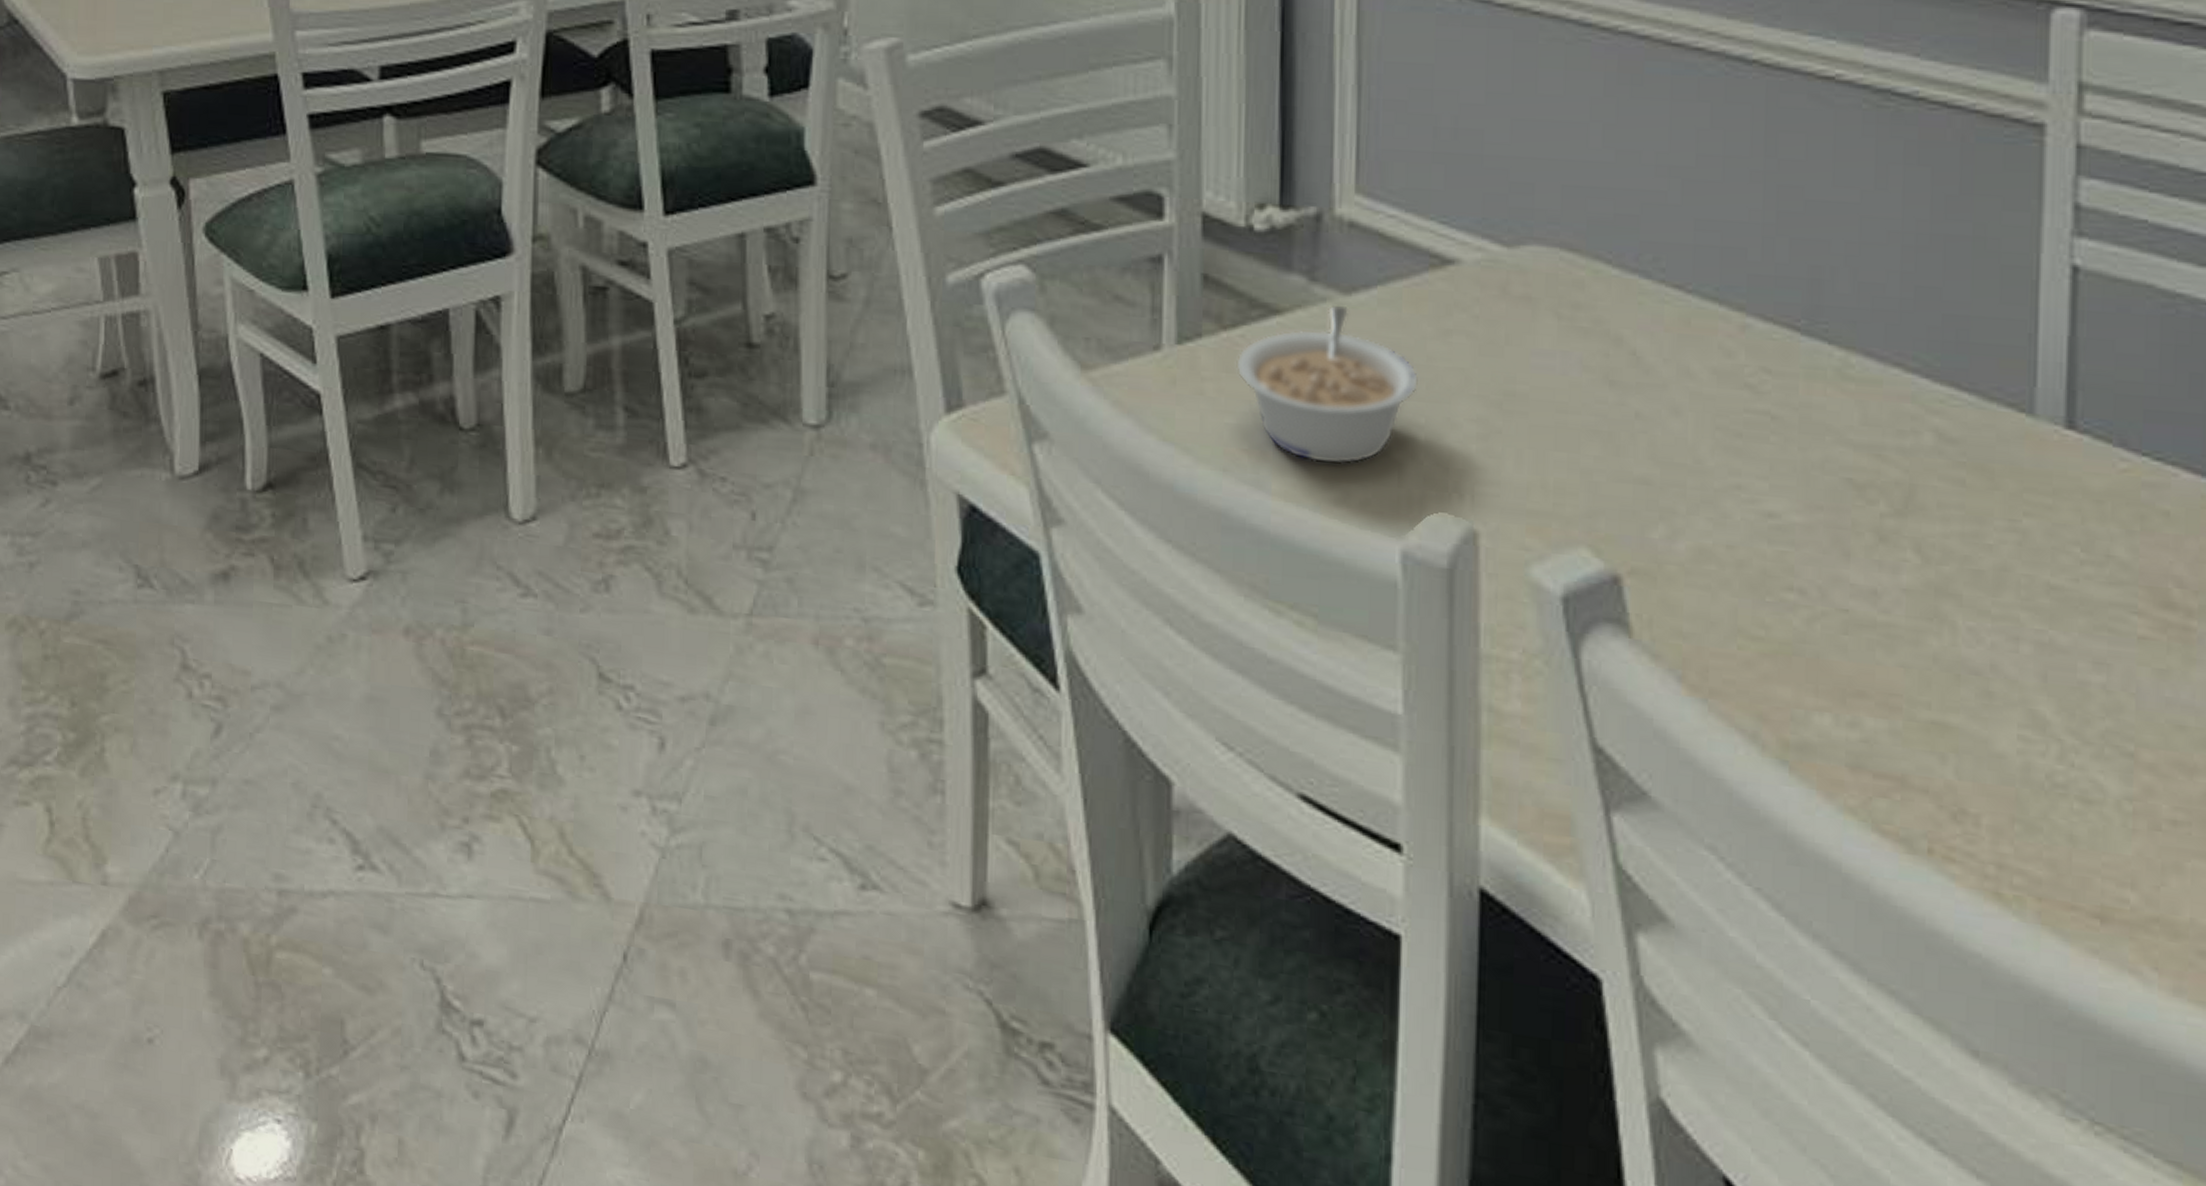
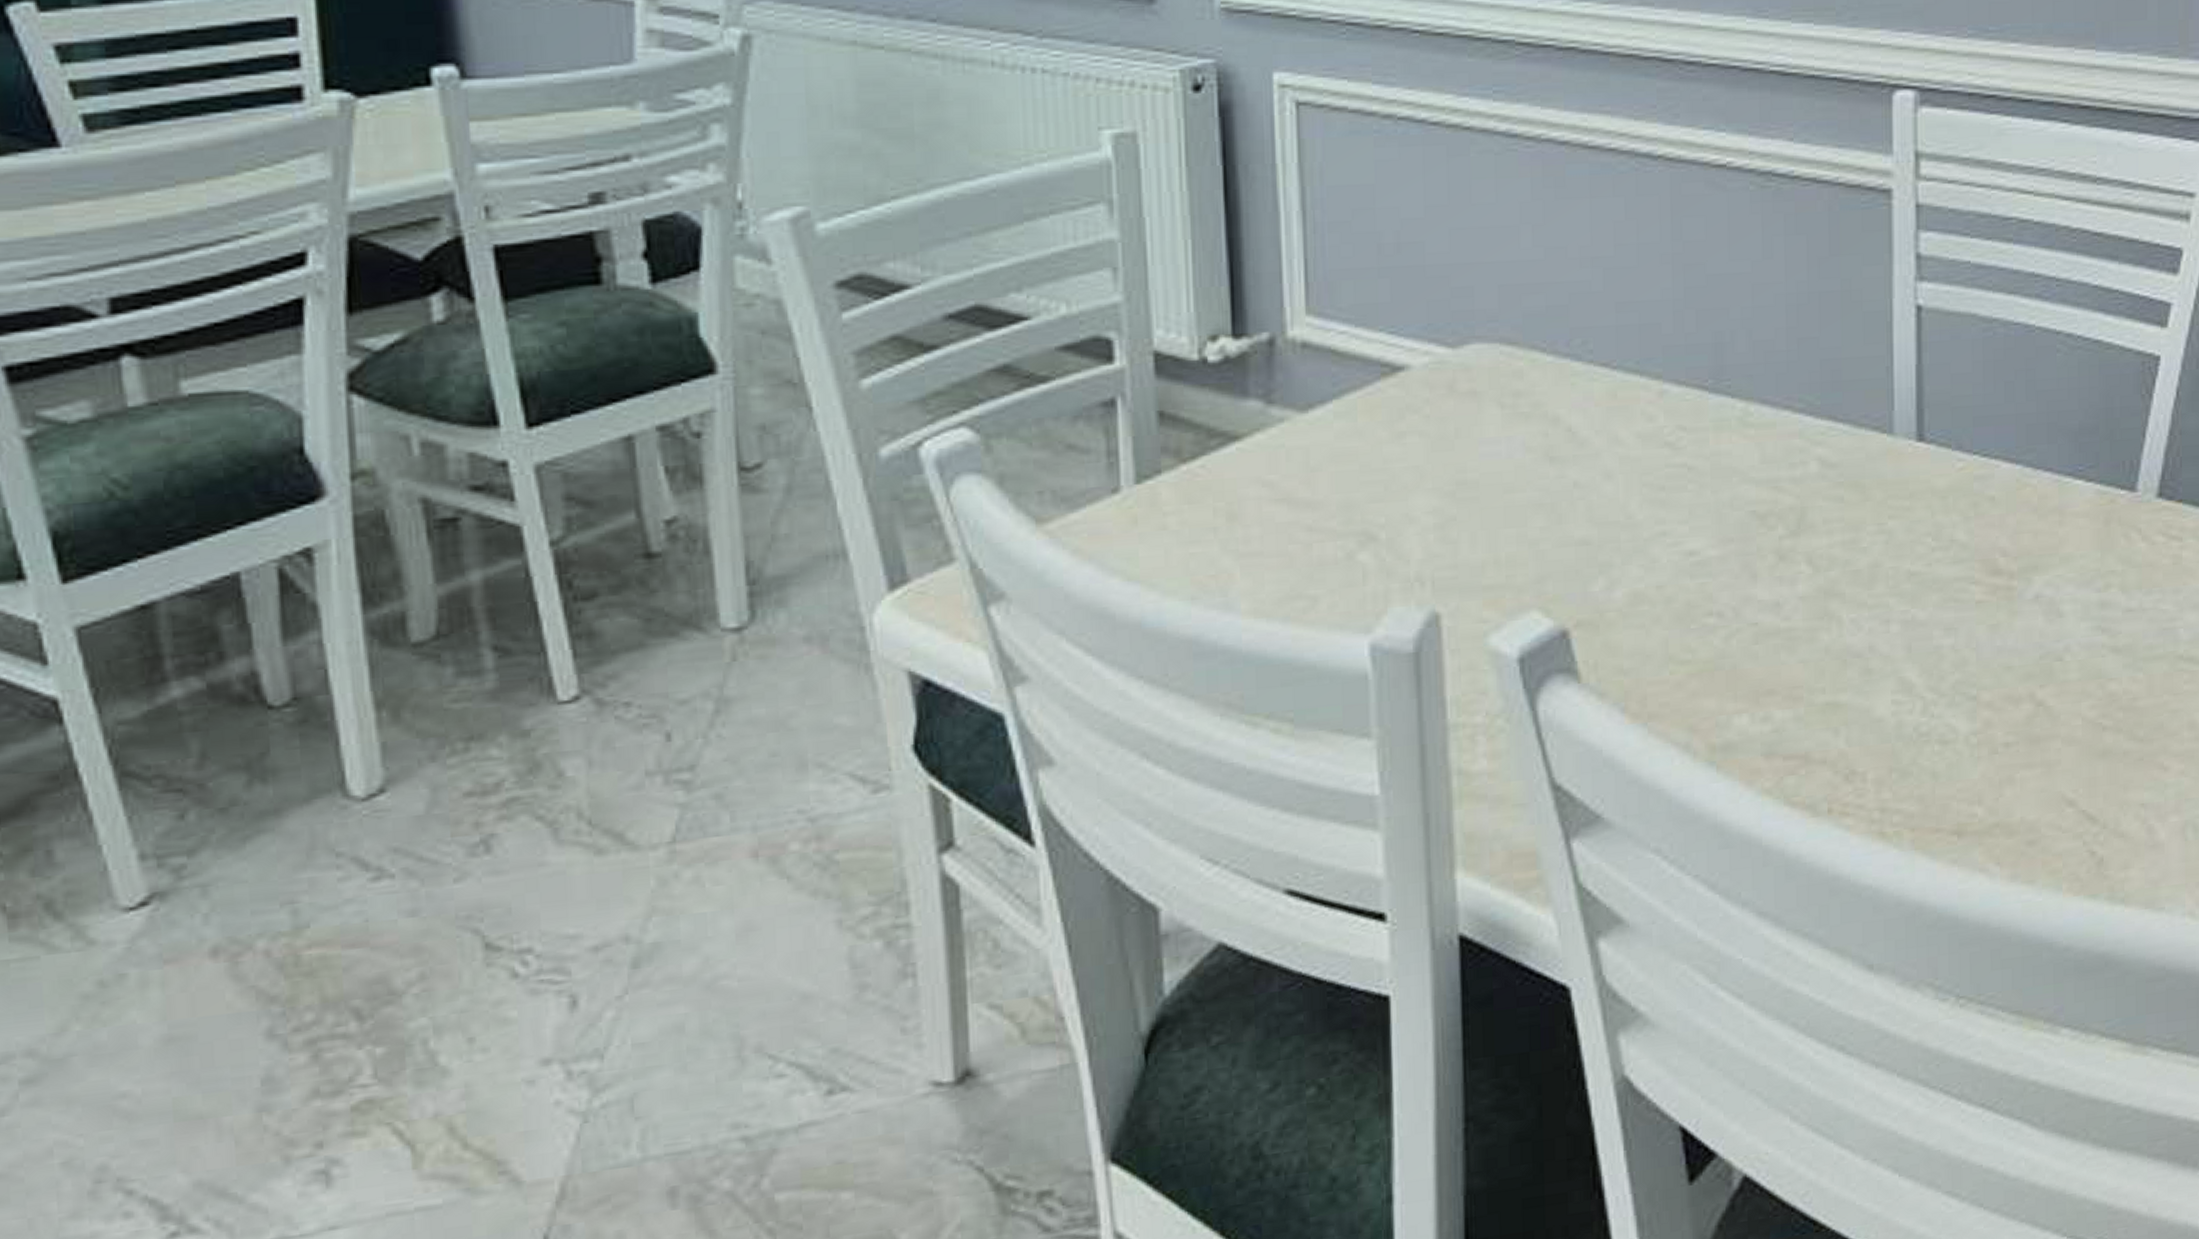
legume: present [1236,303,1420,465] -> none [1198,421,1378,576]

